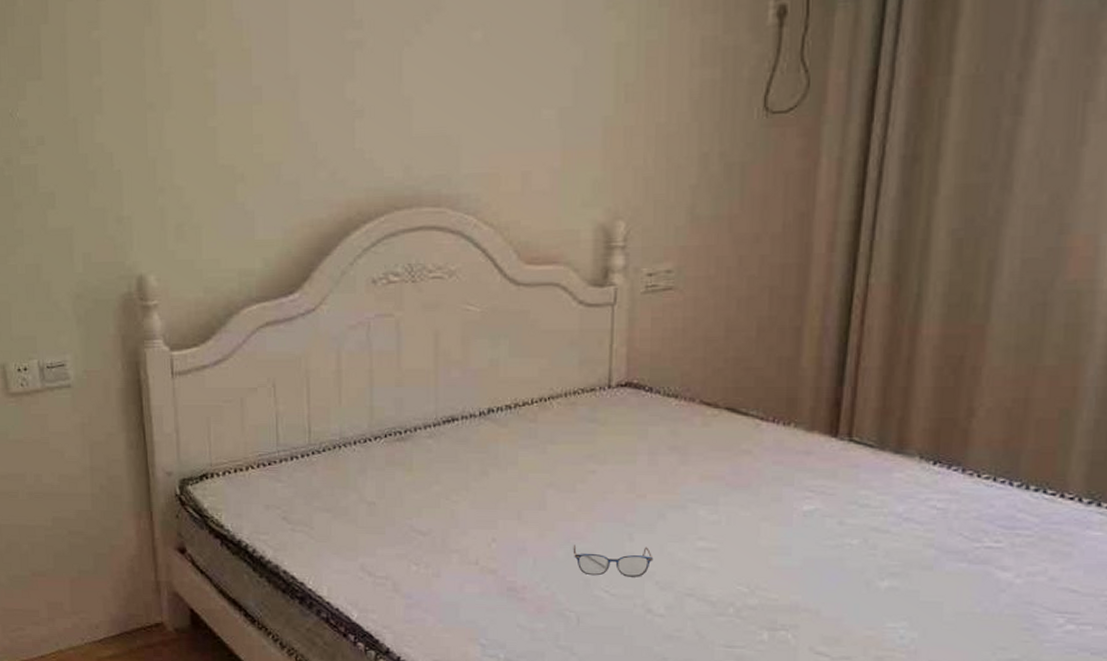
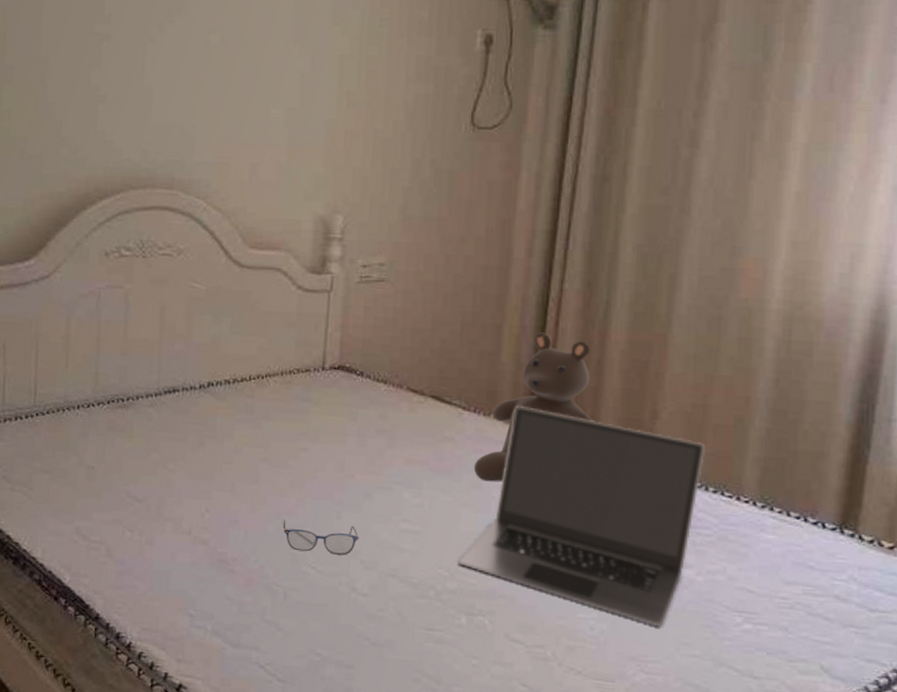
laptop: none [758,413,1026,632] -> present [457,406,705,627]
teddy bear: none [774,332,904,494] -> present [474,332,595,482]

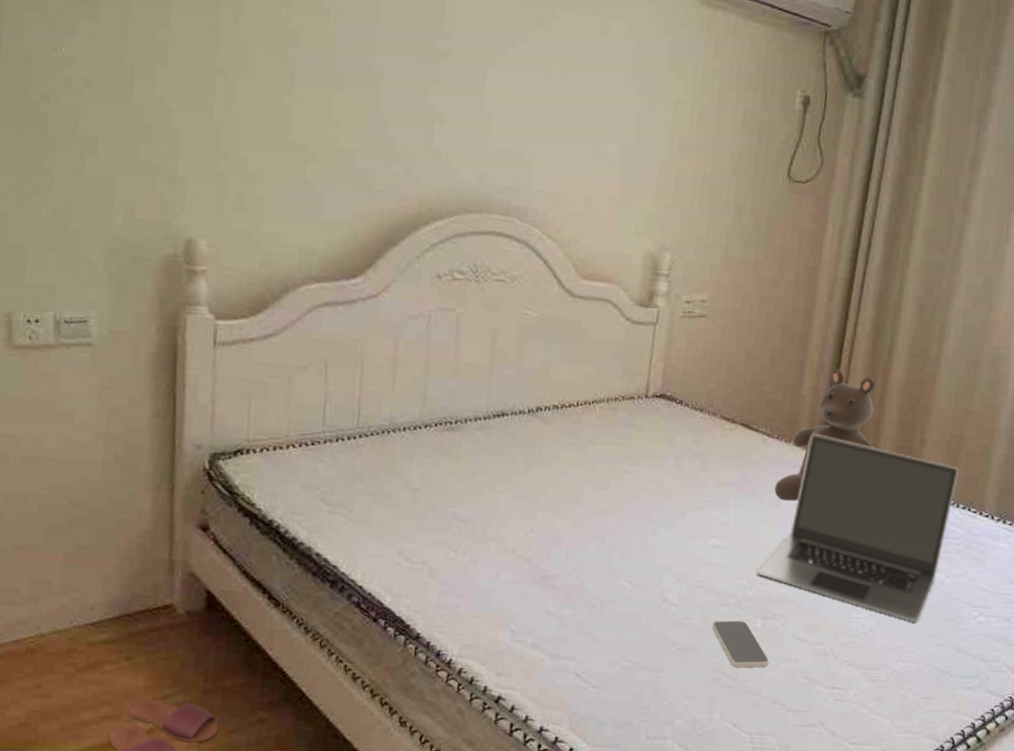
glasses: present [282,520,359,556] -> none [602,538,672,570]
smartphone: none [409,614,478,671] -> present [712,620,769,668]

